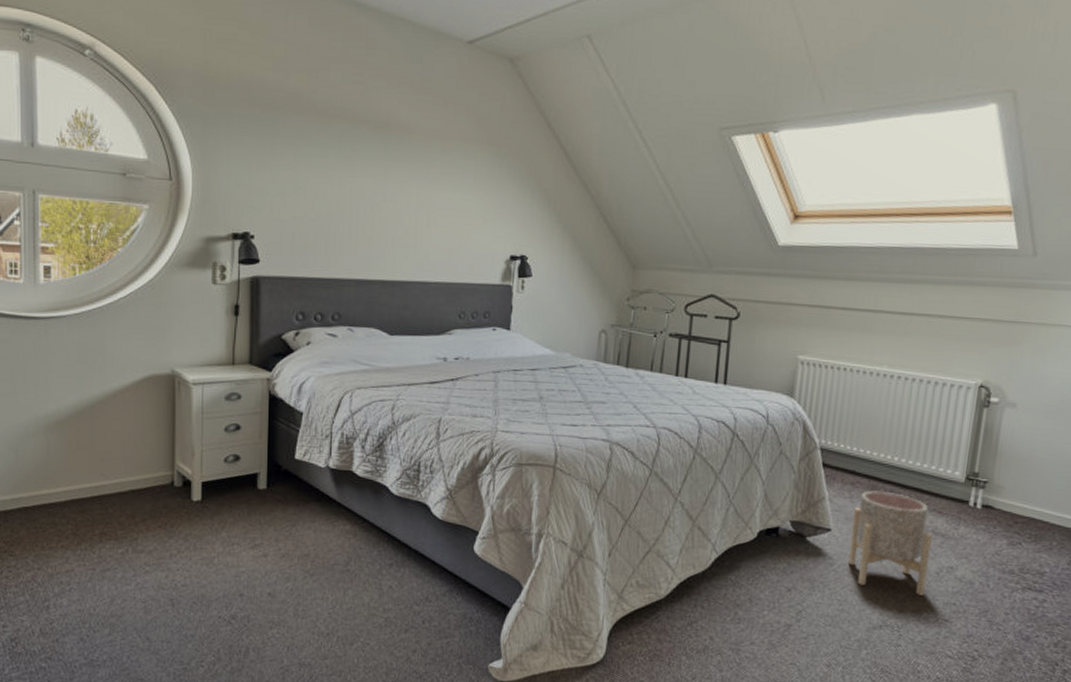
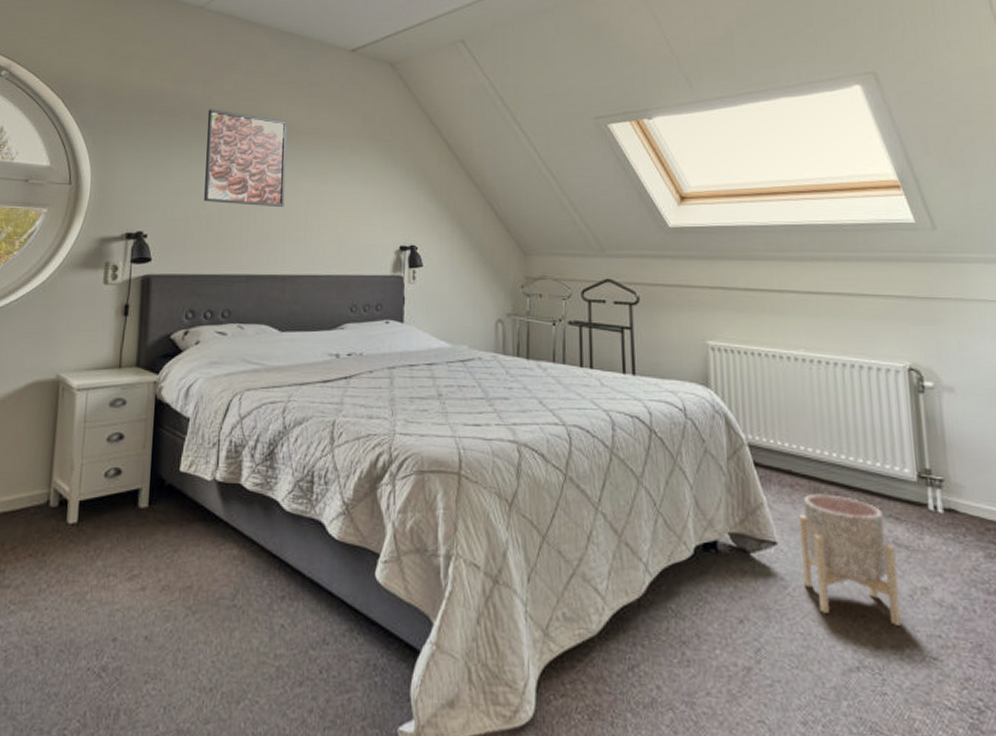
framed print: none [311,103,398,213] -> present [204,109,287,208]

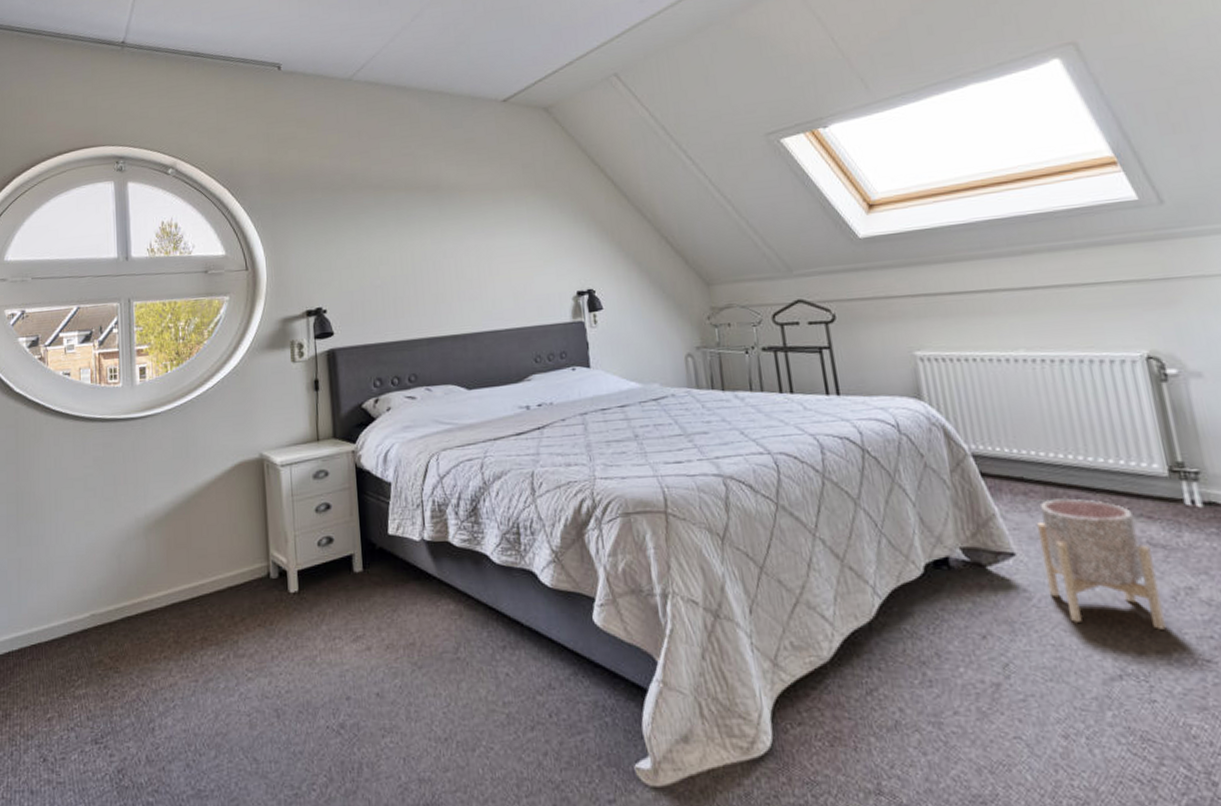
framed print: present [204,109,287,208] -> none [368,178,456,272]

